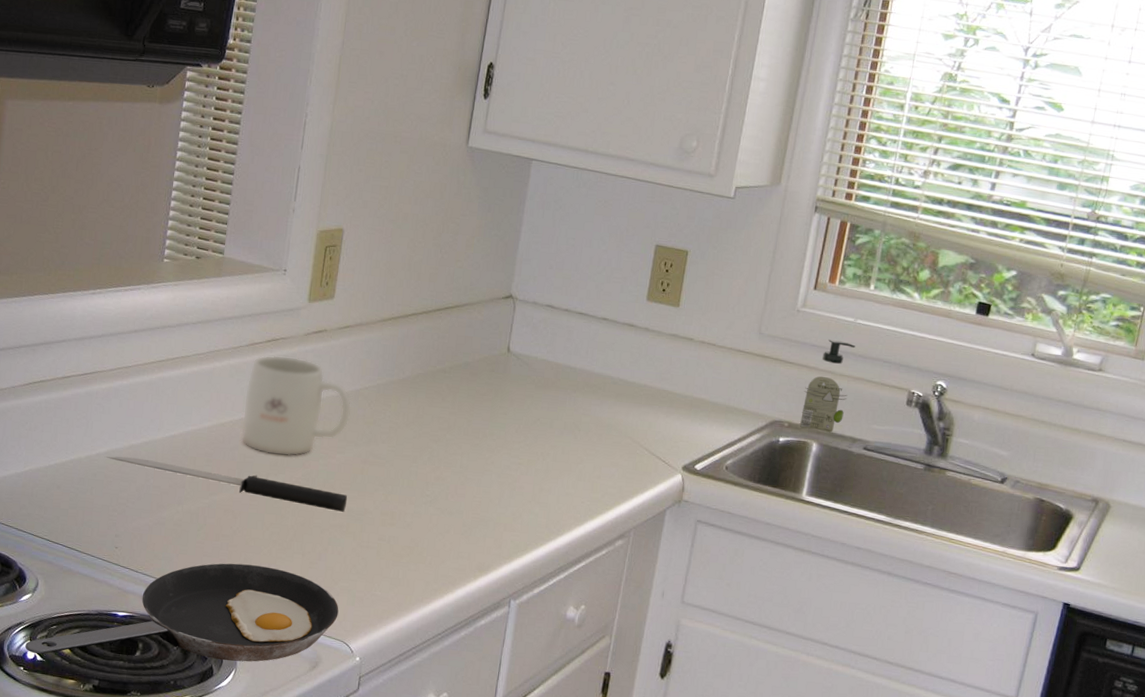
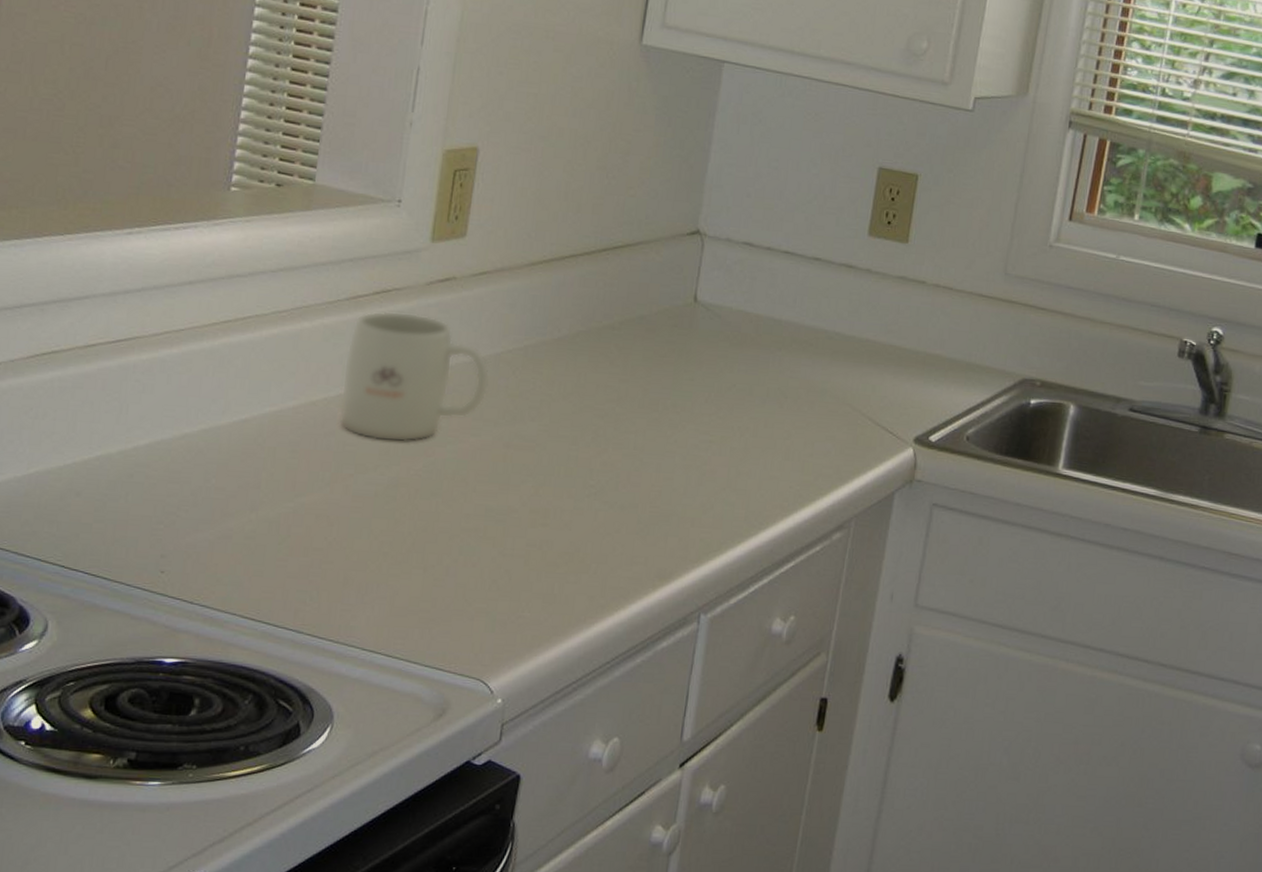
frying pan: present [25,563,339,662] -> none [28,585,474,722]
kitchen knife: present [105,456,348,512] -> none [146,449,485,512]
soap dispenser: present [799,340,855,433] -> none [1053,280,1118,392]

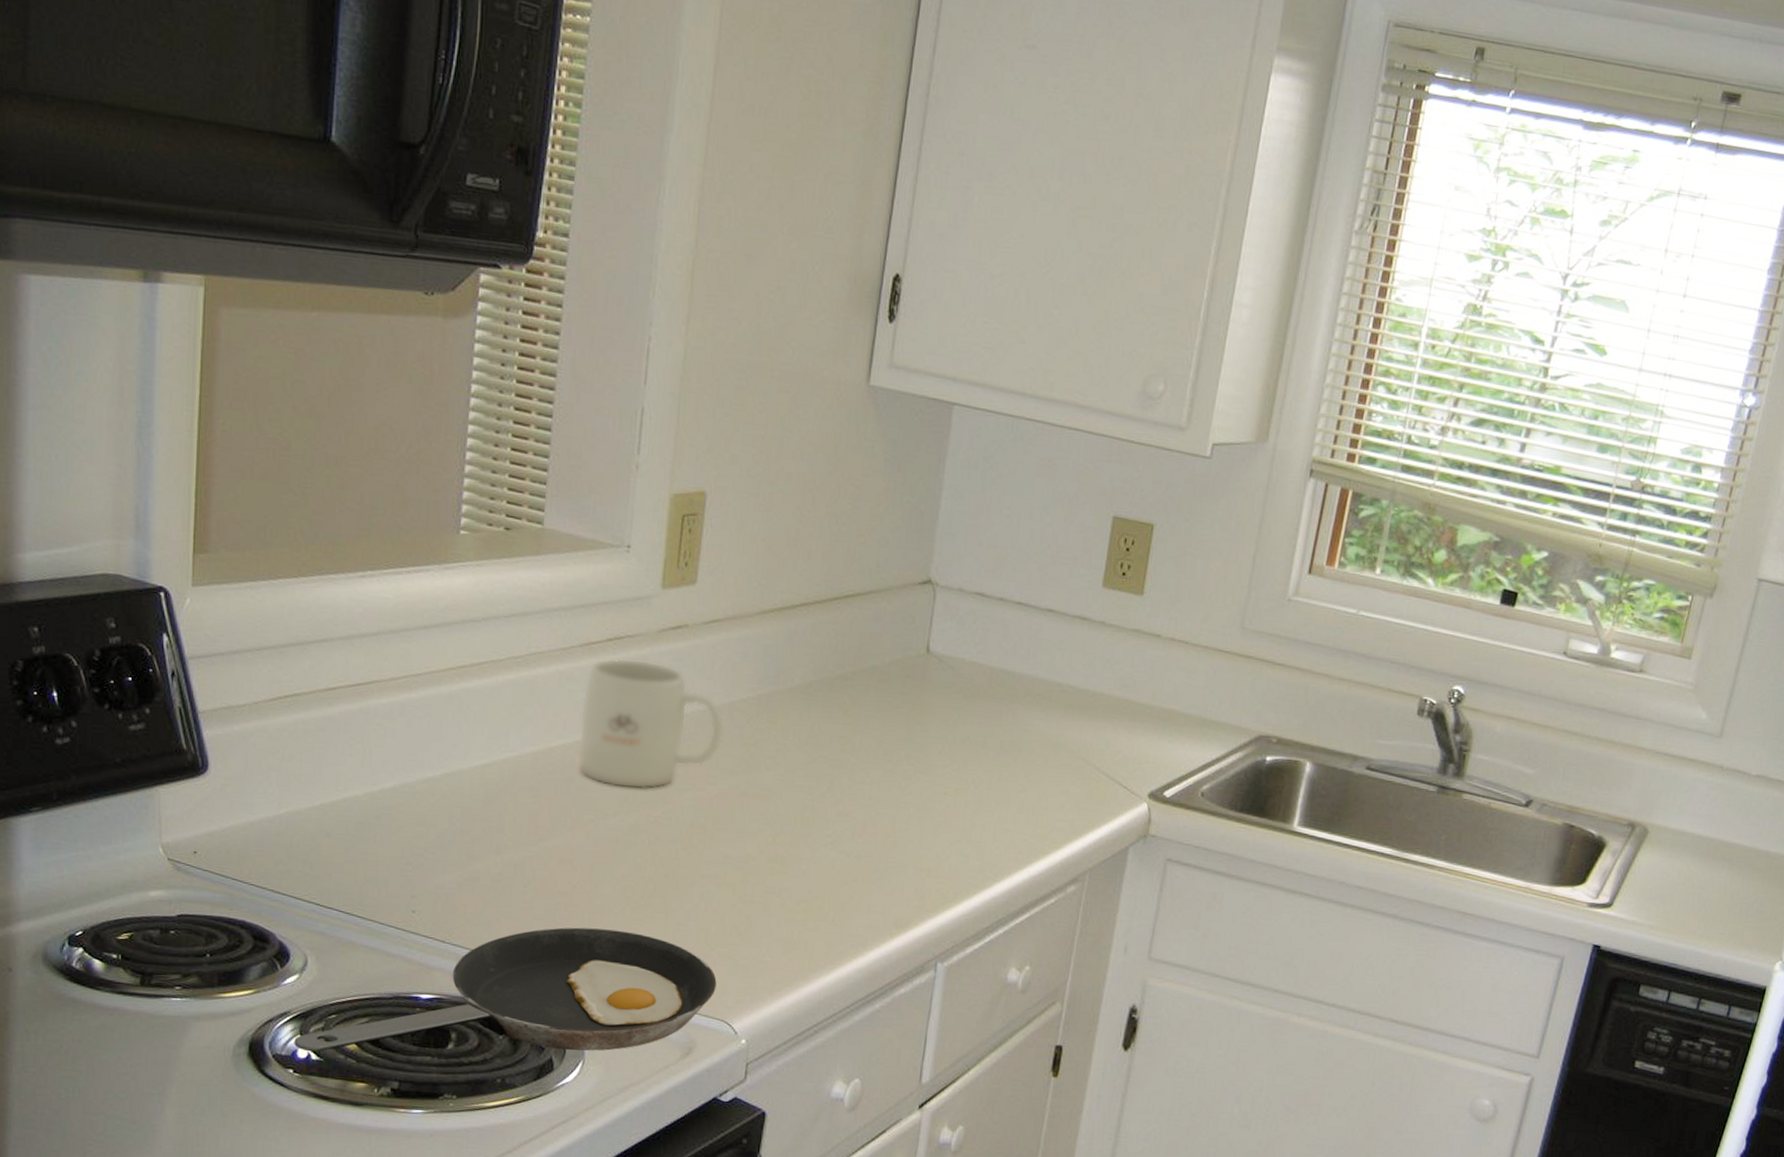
frying pan: none [28,585,474,722] -> present [294,927,717,1052]

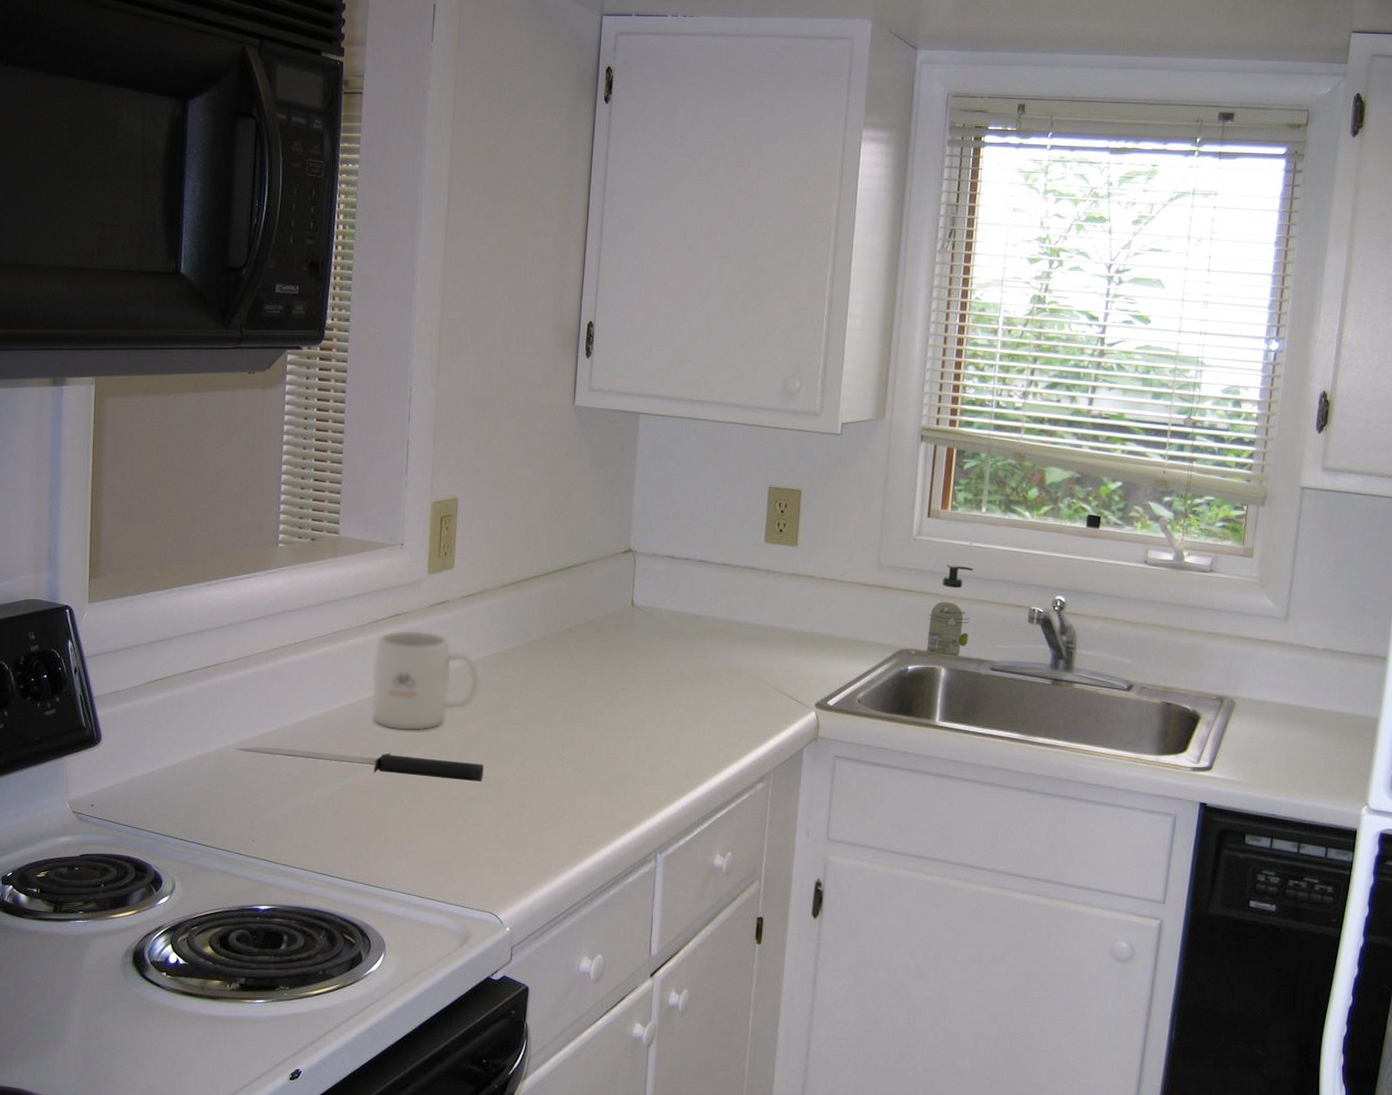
frying pan: present [294,927,717,1052] -> none [166,844,485,958]
kitchen knife: none [392,792,724,859] -> present [234,747,484,782]
soap dispenser: none [1290,636,1358,749] -> present [926,565,973,656]

